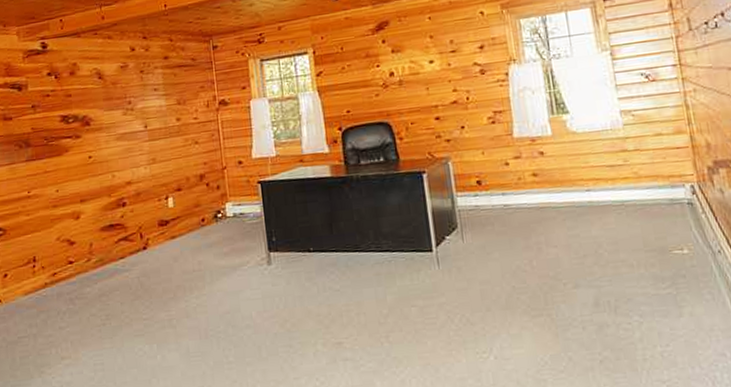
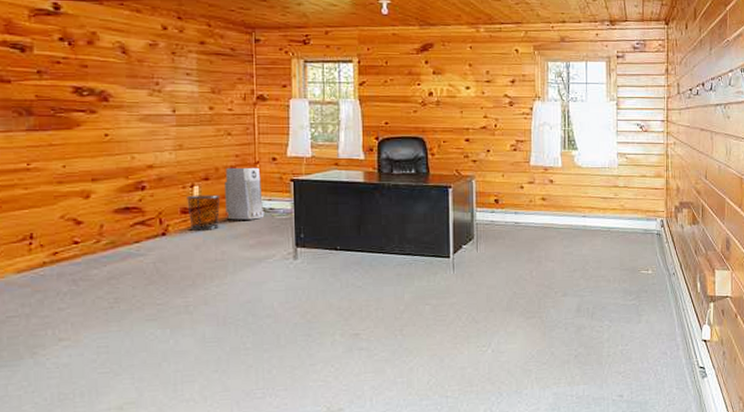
waste bin: none [163,204,194,242] -> present [187,194,221,230]
air purifier: none [196,173,236,229] -> present [225,168,265,220]

